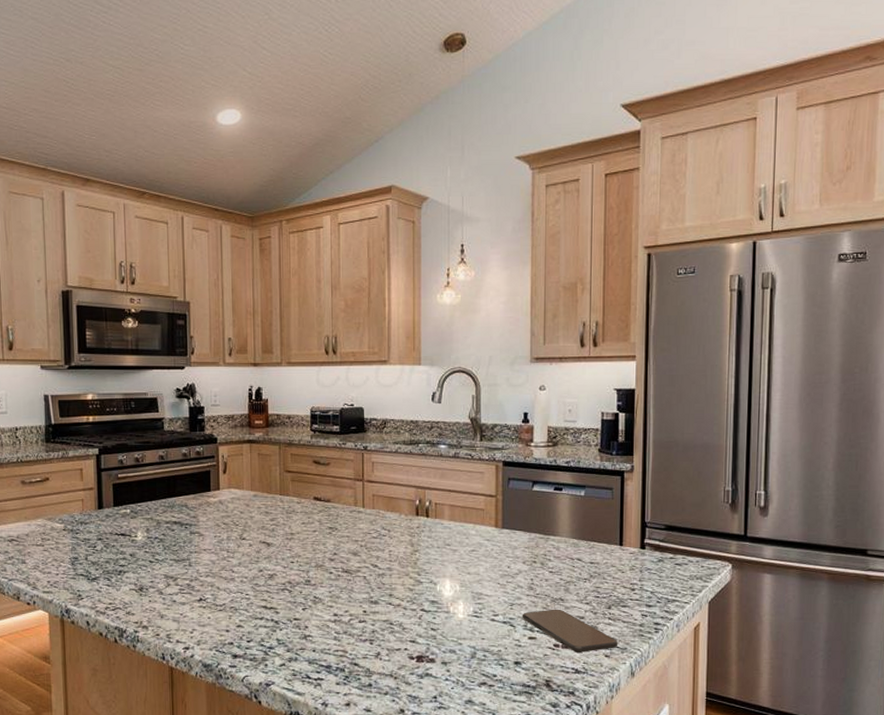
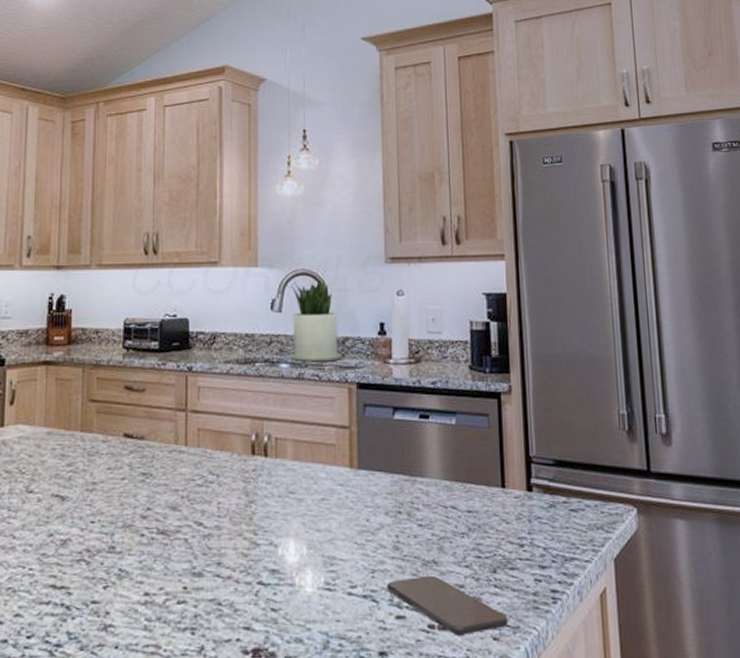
planter: none [447,375,492,444] -> present [289,279,343,363]

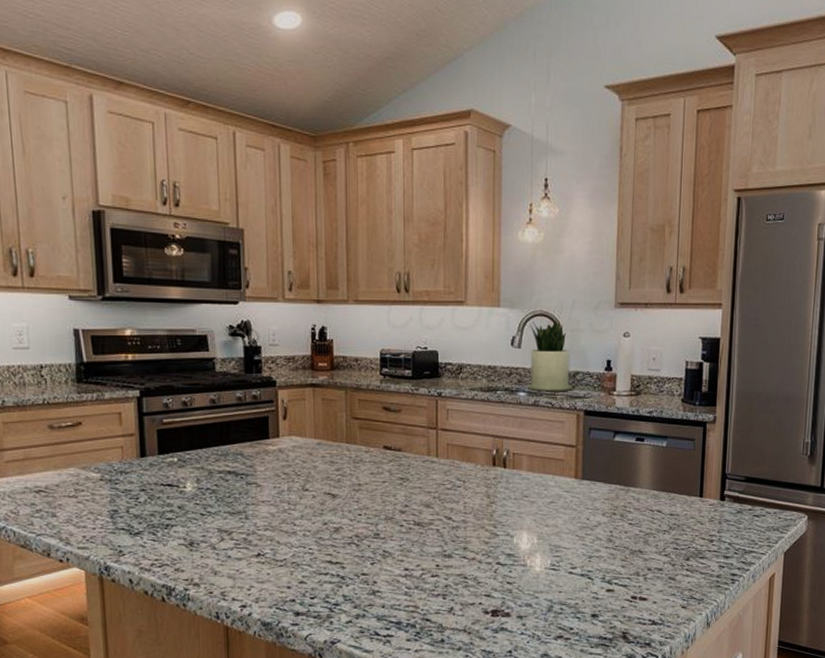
smartphone: present [386,575,509,635] -> none [600,561,696,604]

